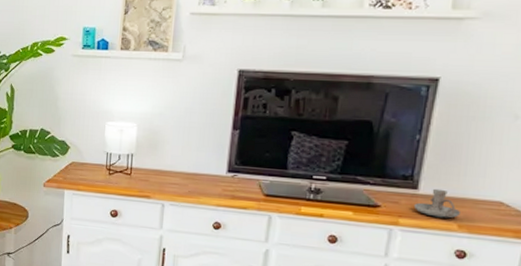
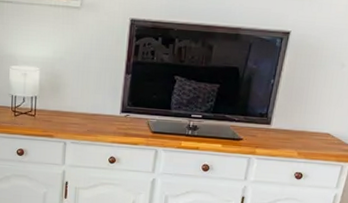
candle holder: present [413,188,460,219] -> none [267,124,300,148]

